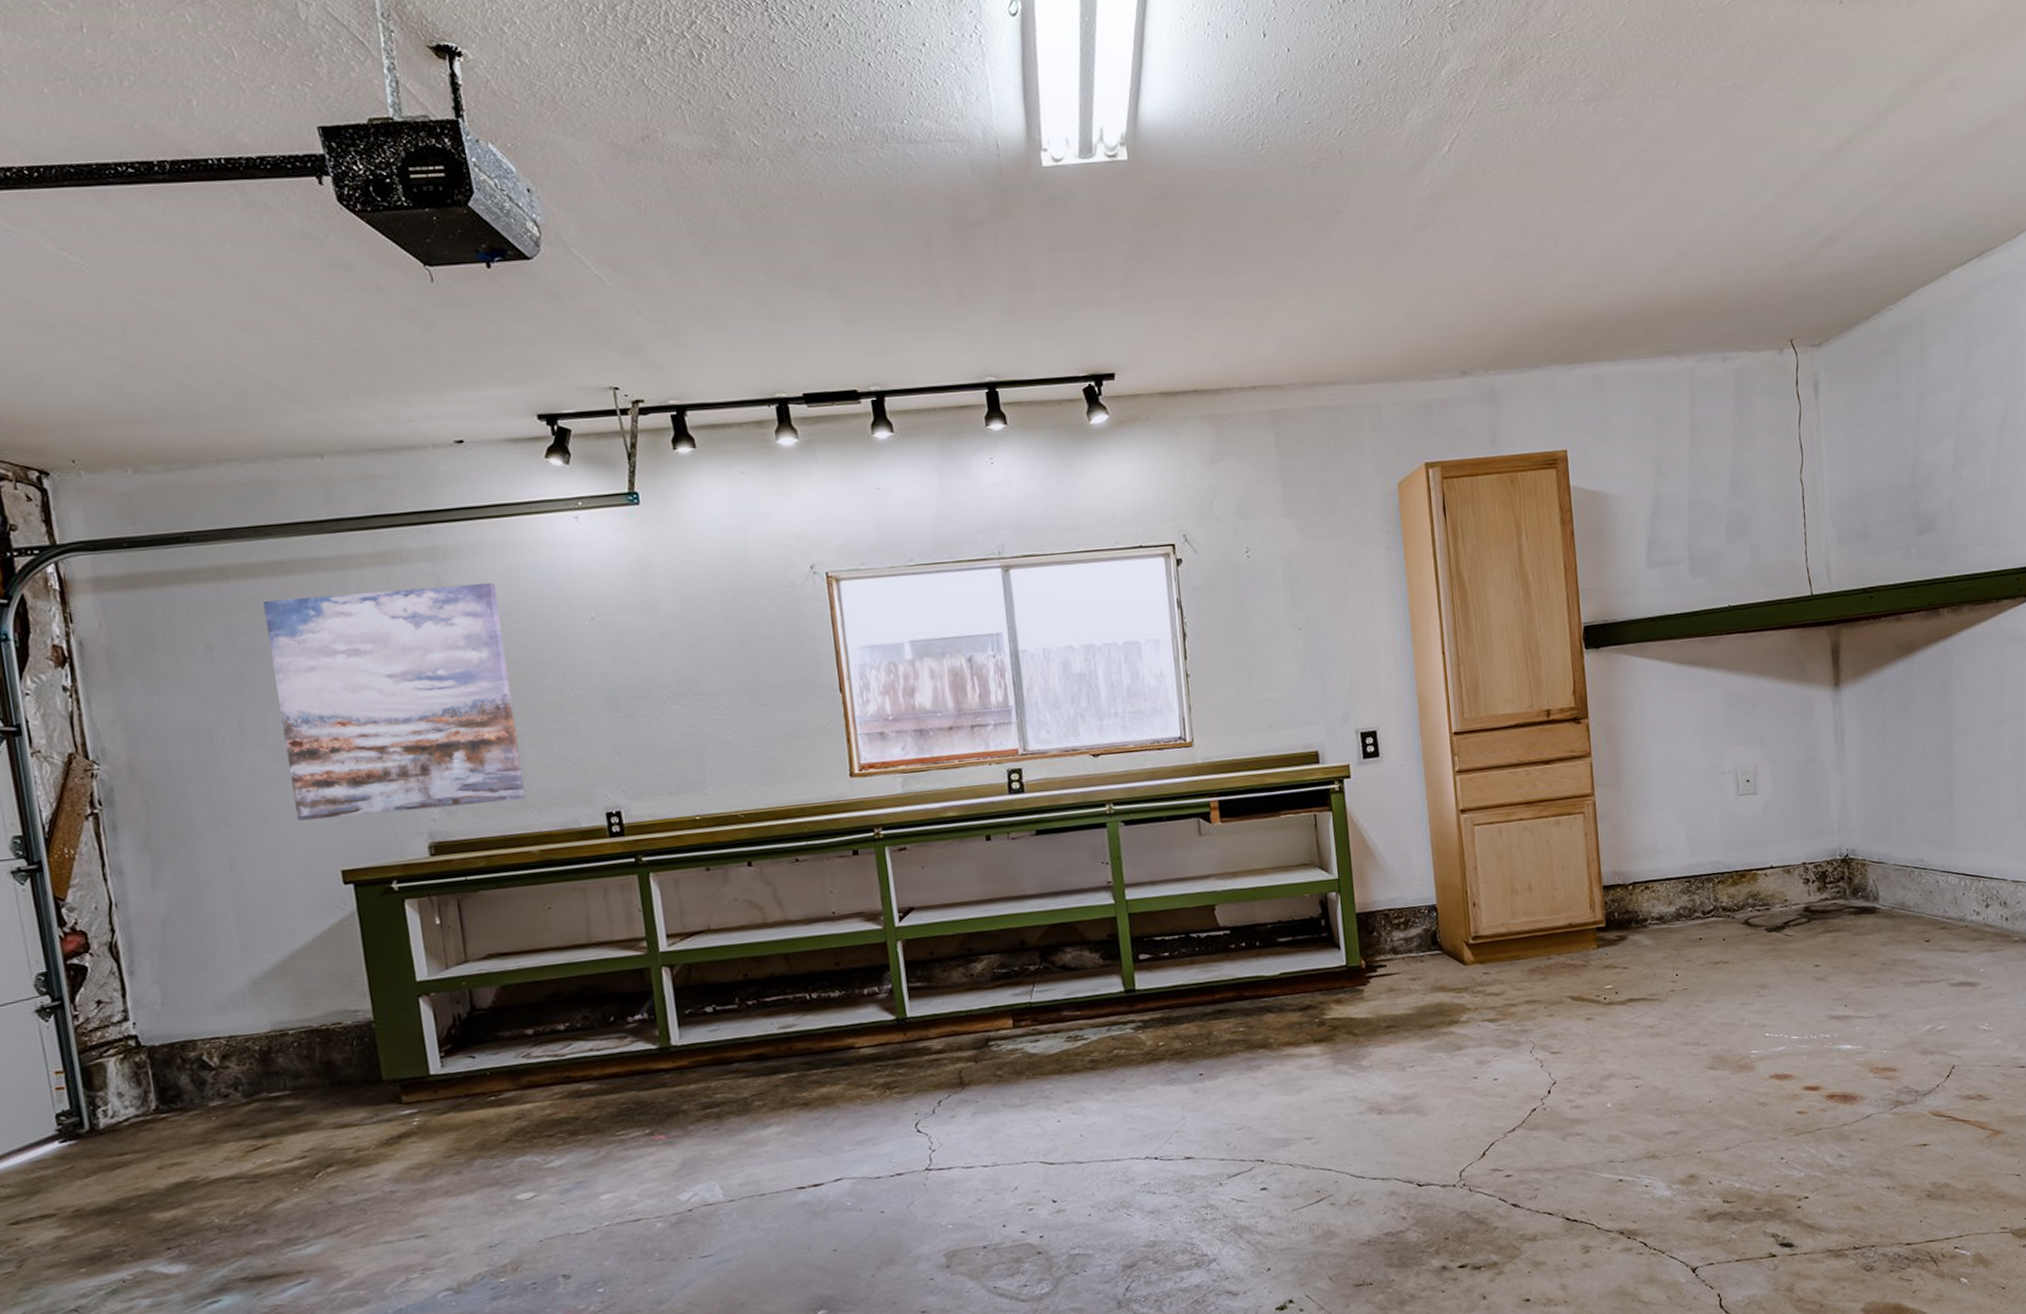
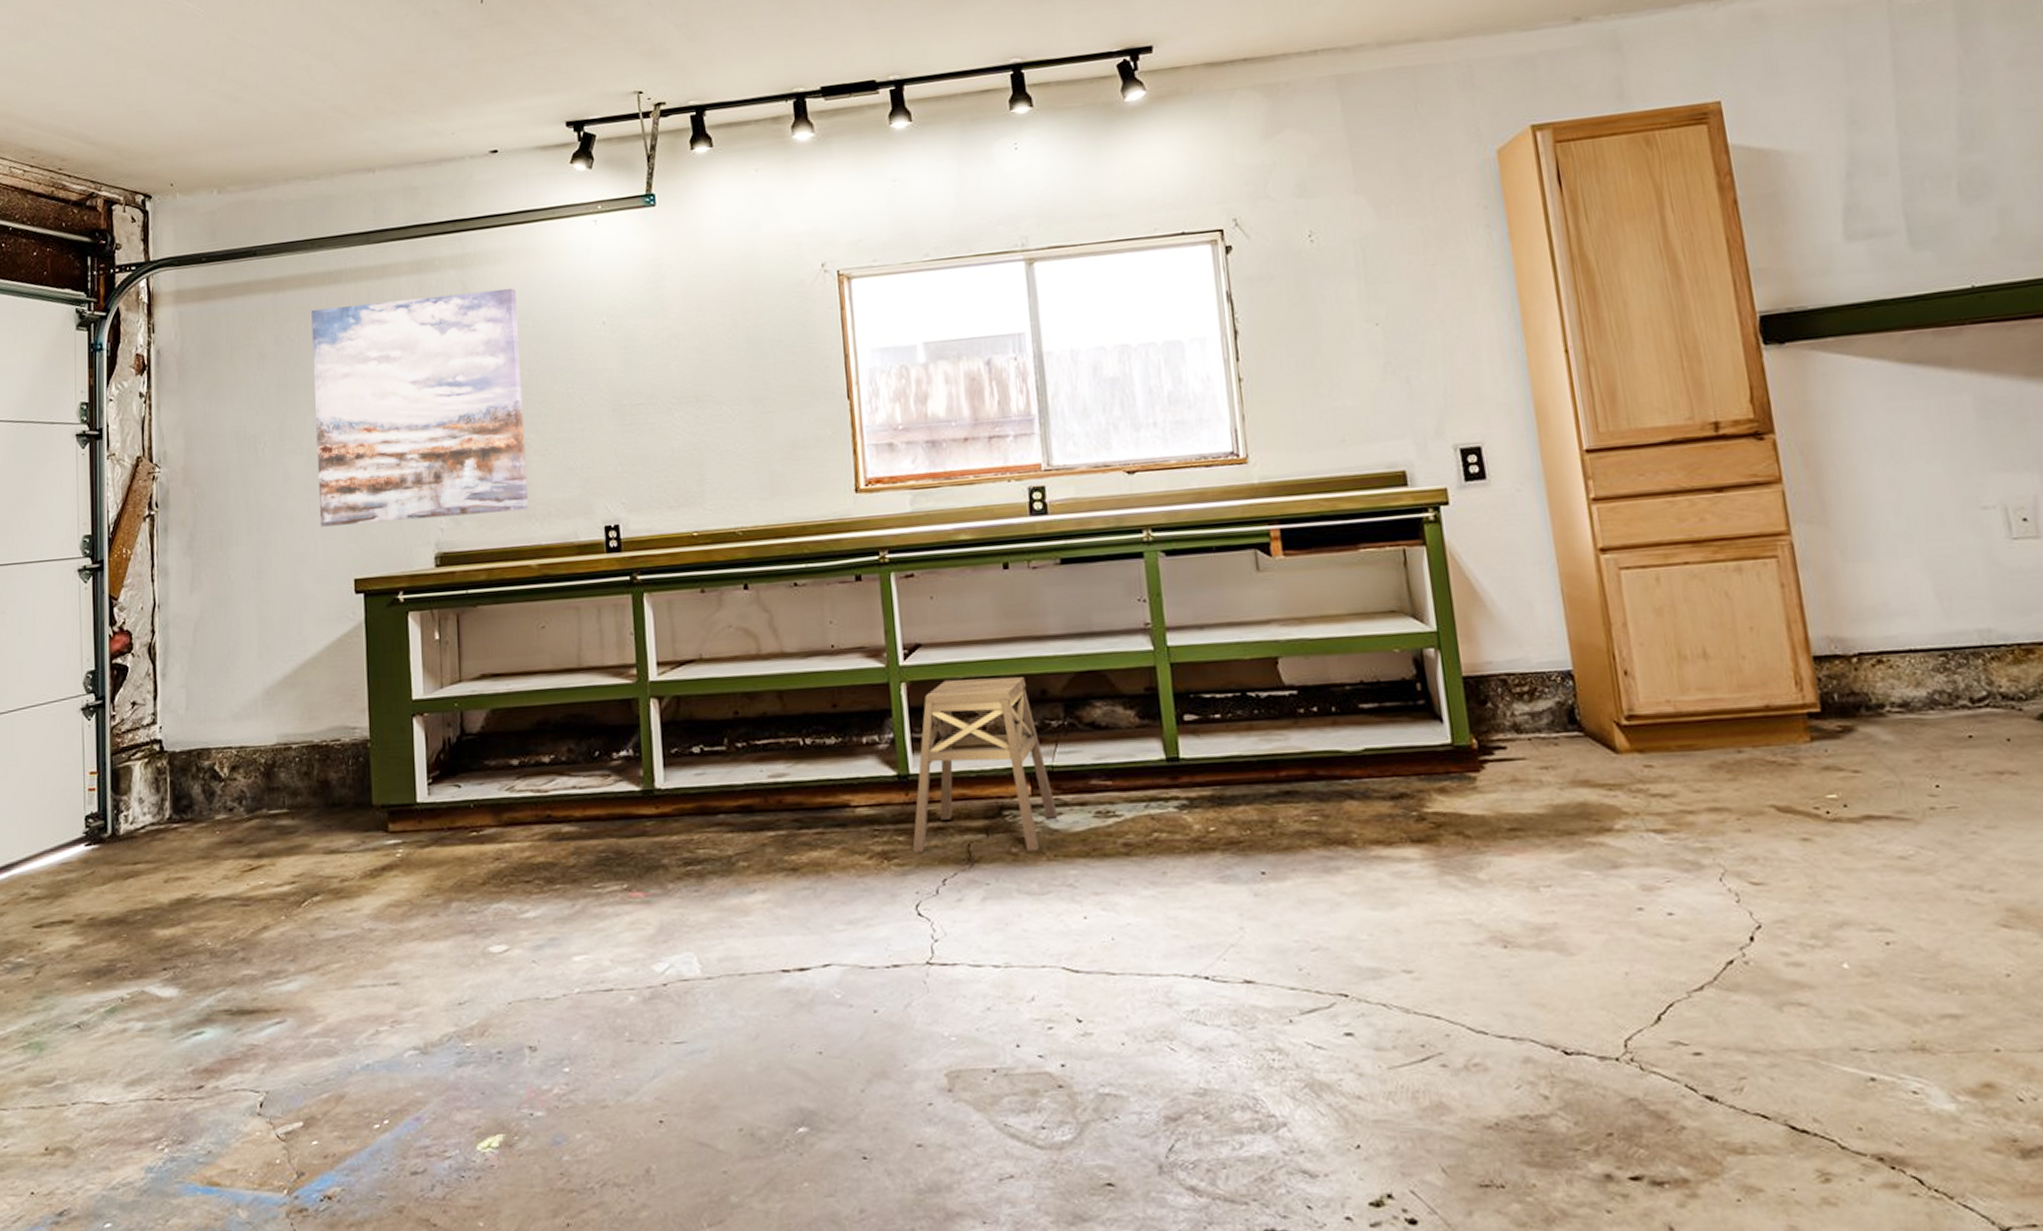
stool: none [911,931,1036,1082] -> present [912,677,1058,853]

